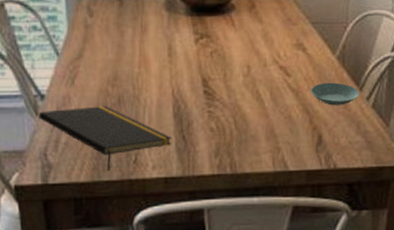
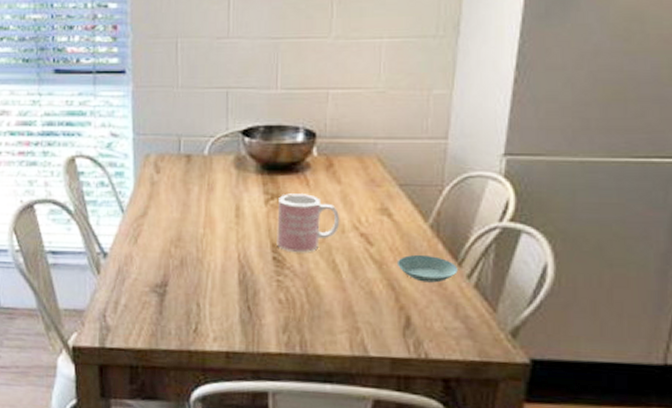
notepad: present [38,106,172,172] -> none [100,267,236,340]
mug: none [207,32,262,86] -> present [277,192,340,253]

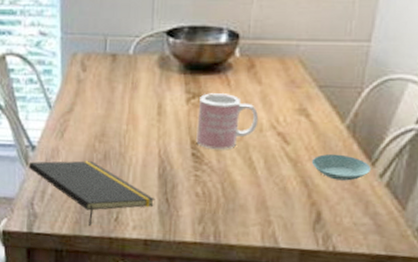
notepad: none [100,267,236,340] -> present [28,161,155,227]

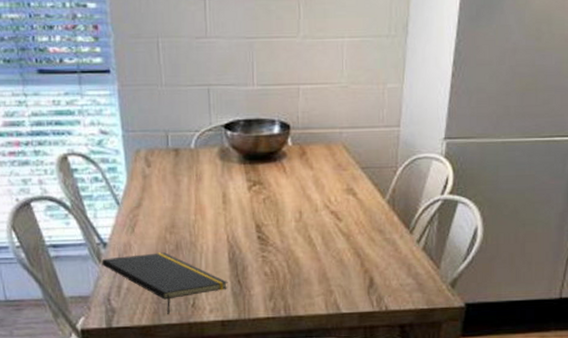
mug: present [196,92,259,150] -> none [260,178,314,232]
saucer: present [311,153,371,181] -> none [361,226,410,249]

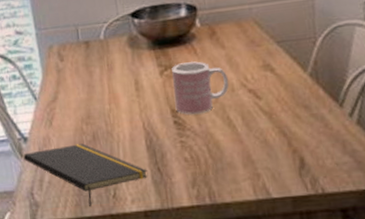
mug: none [260,178,314,232] -> present [172,61,229,115]

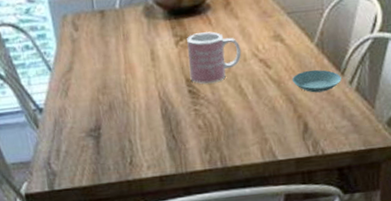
notepad: present [23,143,148,207] -> none [39,113,163,175]
saucer: none [284,100,340,126] -> present [292,69,342,93]

